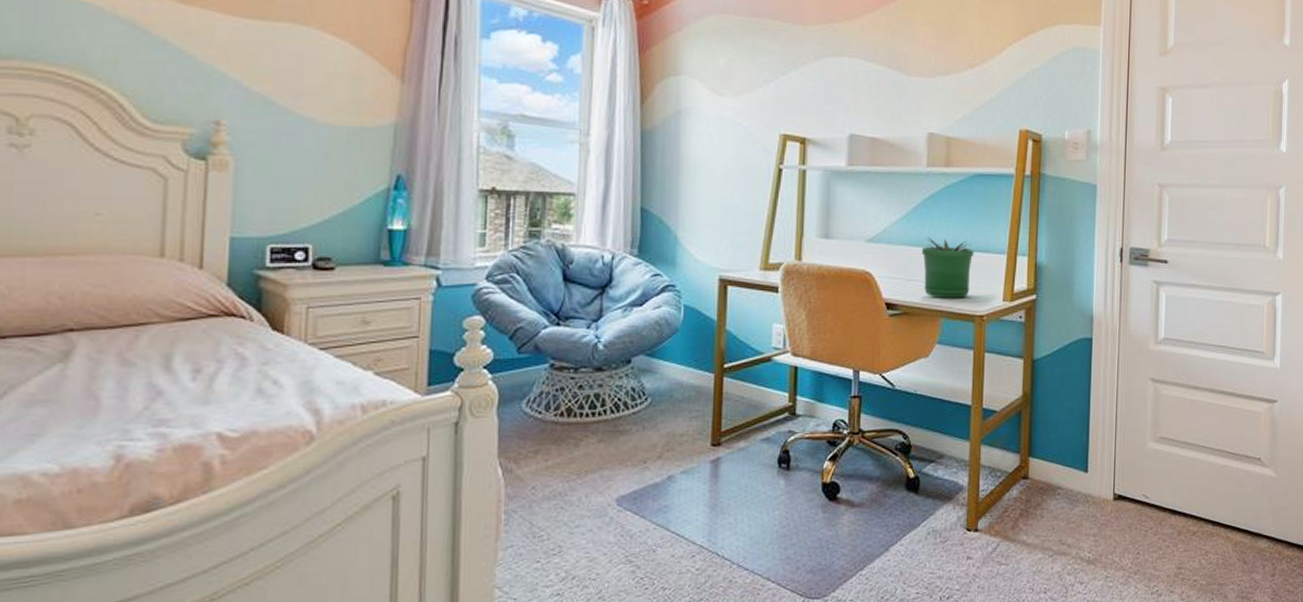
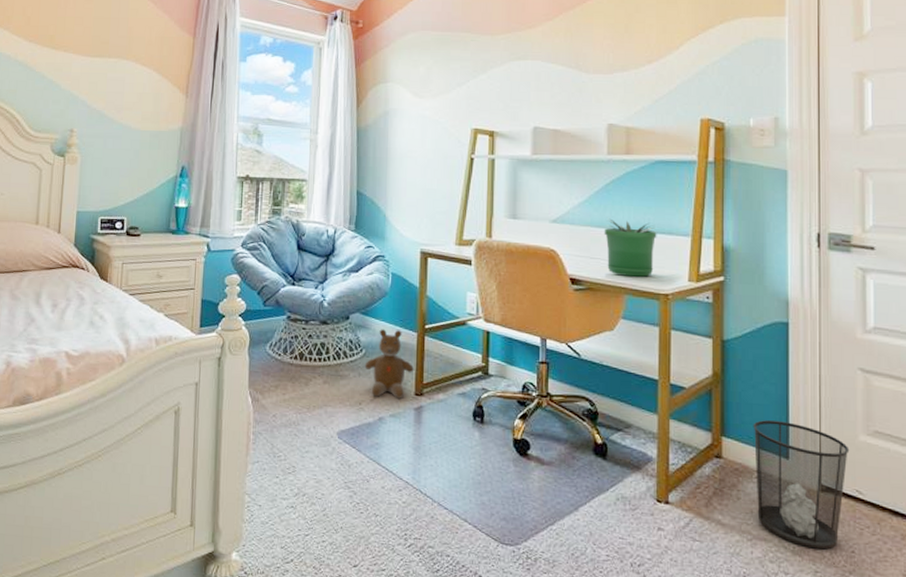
stuffed bear: none [650,372,710,452] -> present [364,329,414,399]
waste bin: none [1057,436,1139,556] -> present [753,420,850,550]

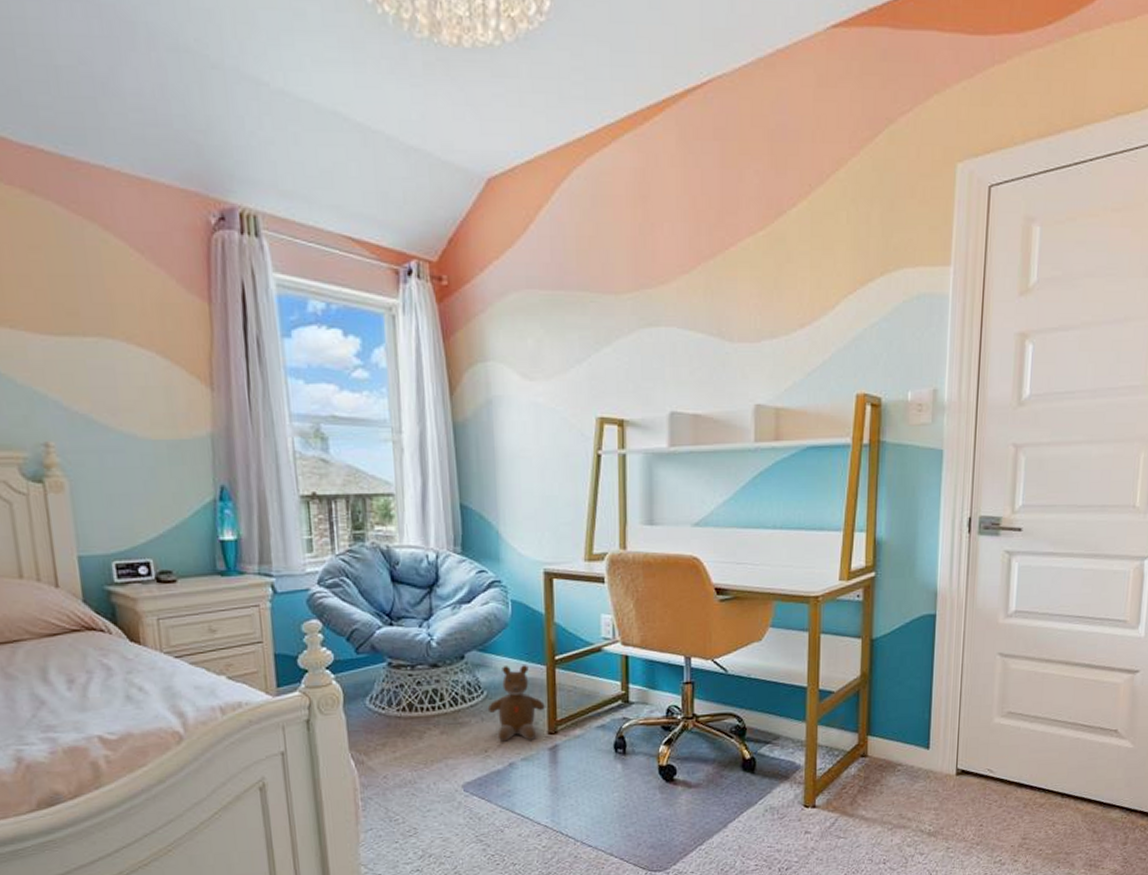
planter: present [604,218,658,277] -> none [751,517,809,581]
waste bin: present [753,420,850,550] -> none [897,713,985,828]

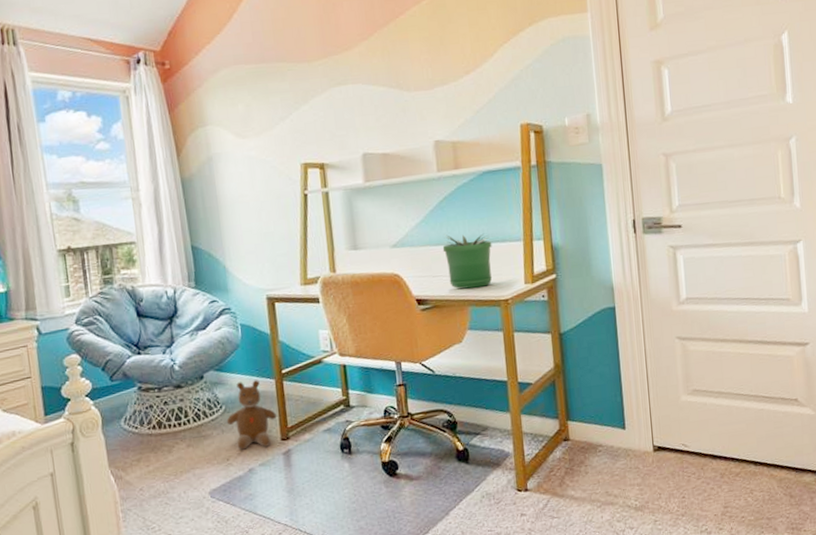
planter: none [751,517,809,581] -> present [442,233,493,289]

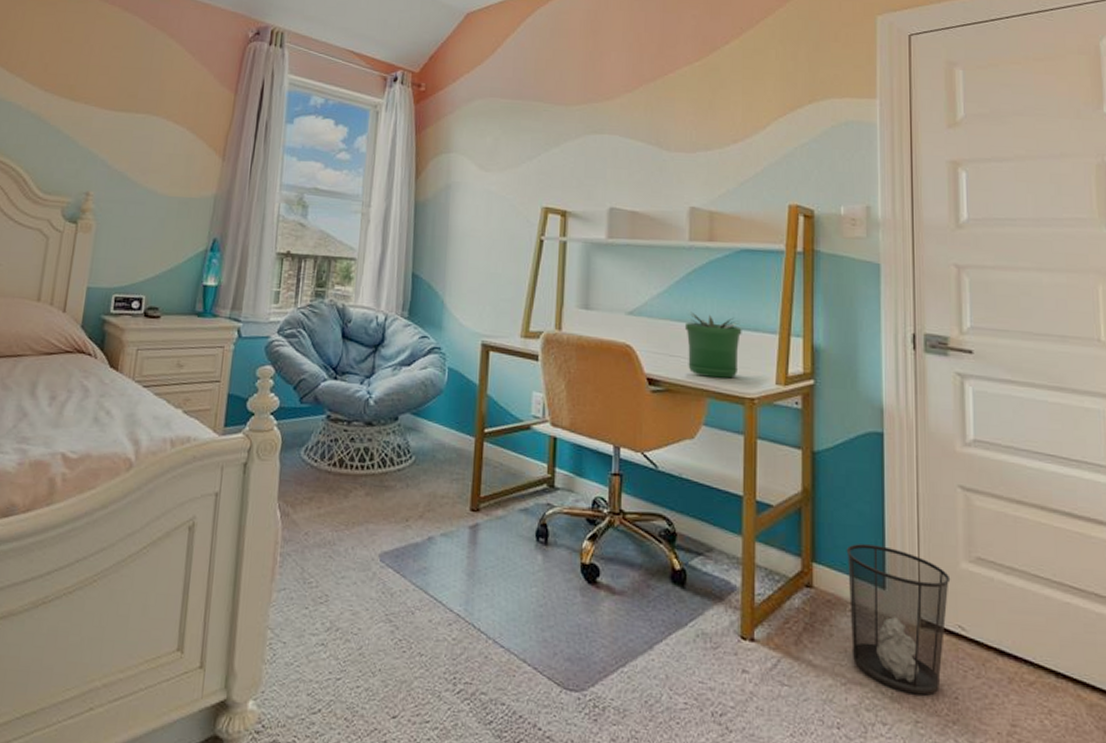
stuffed bear: present [226,380,277,450] -> none [413,432,470,515]
waste bin: none [593,396,675,503] -> present [846,544,951,696]

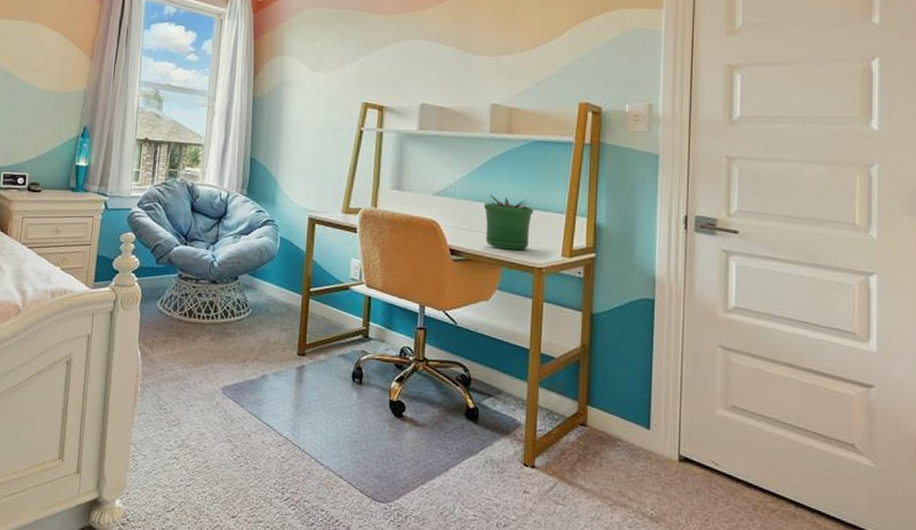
waste bin: present [846,544,951,696] -> none [617,391,708,517]

